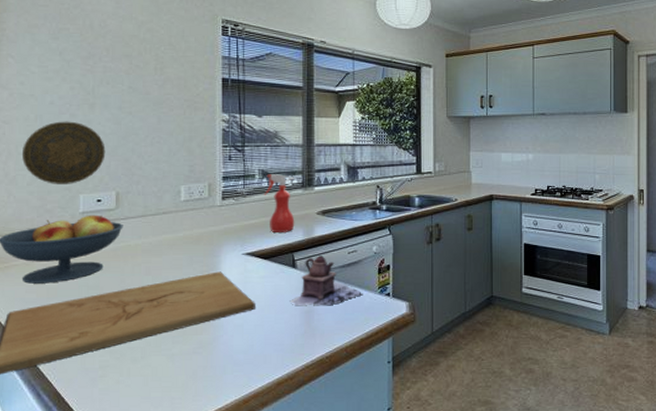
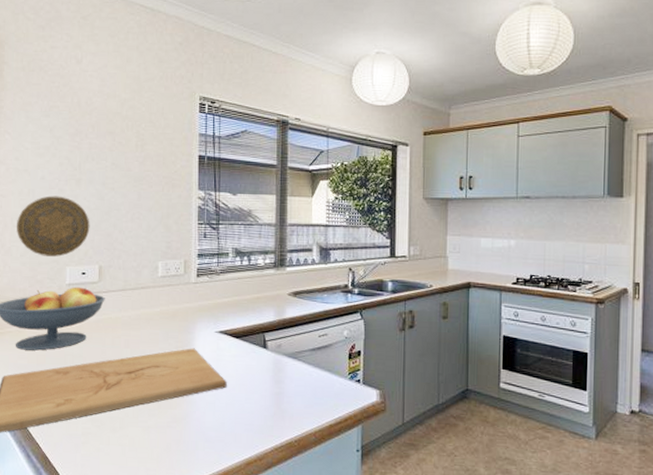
spray bottle: present [264,174,295,232] -> none [237,253,267,312]
teapot: present [289,255,363,305] -> none [260,337,333,388]

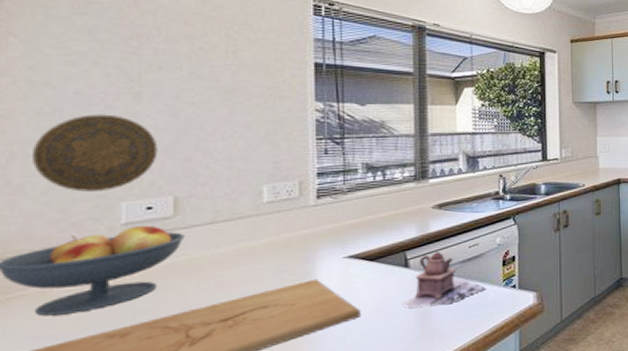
teapot: none [260,337,333,388] -> present [402,252,487,308]

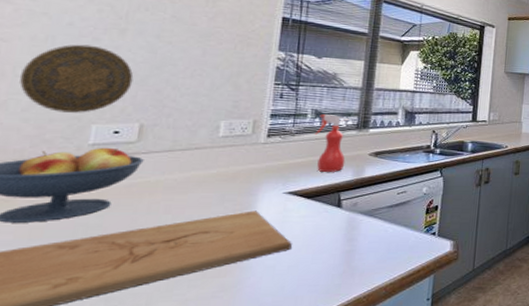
spray bottle: none [369,167,407,231] -> present [314,114,349,172]
teapot: present [402,252,487,308] -> none [330,196,409,245]

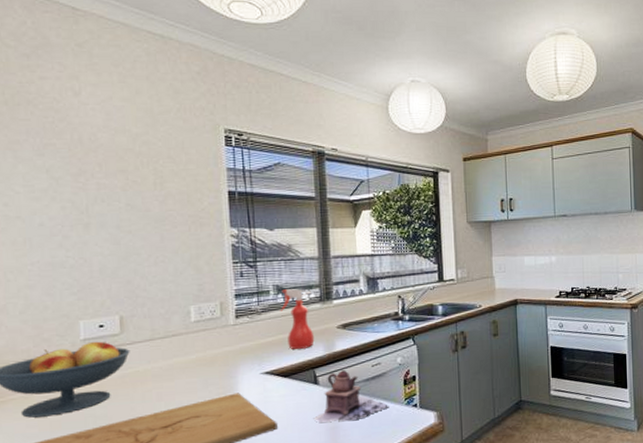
decorative plate: present [19,44,134,113] -> none [11,243,106,312]
teapot: none [330,196,409,245] -> present [313,370,390,422]

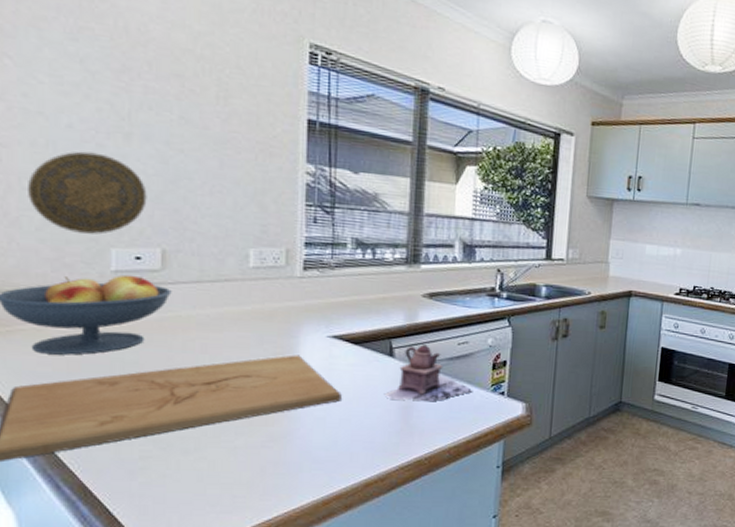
decorative plate: none [11,243,106,312] -> present [26,151,147,235]
spray bottle: present [280,289,315,349] -> none [357,244,396,315]

